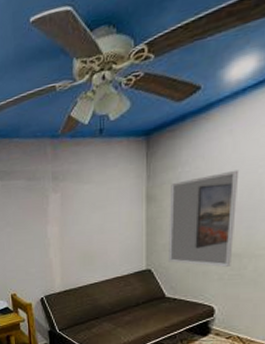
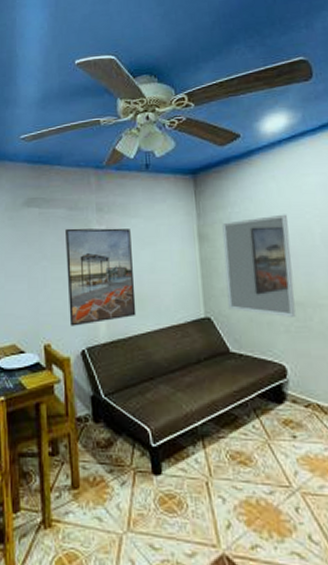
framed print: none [24,194,86,280] -> present [64,228,137,326]

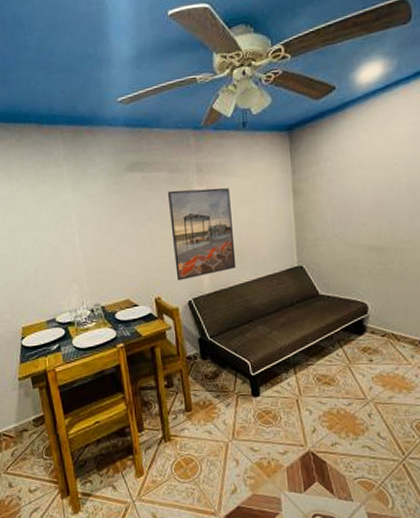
home mirror: present [222,214,296,317] -> none [315,166,379,262]

